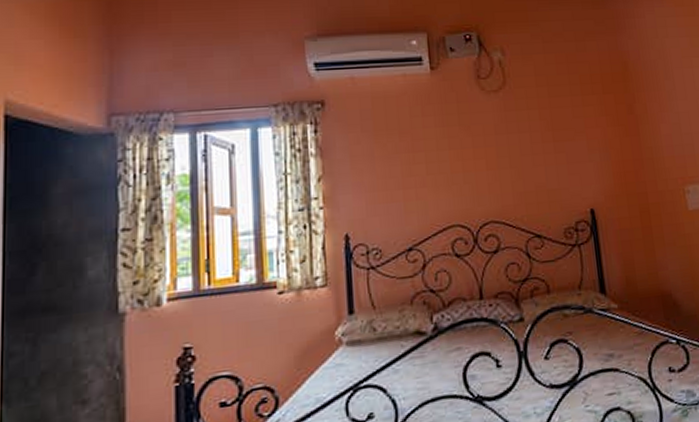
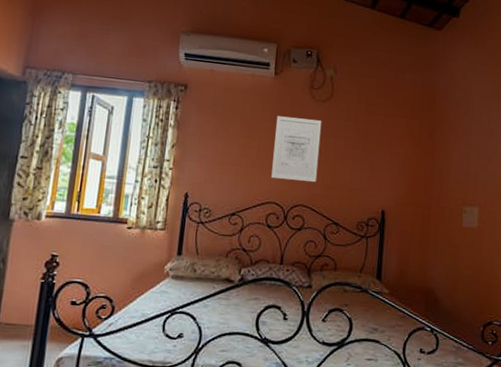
wall art: none [443,115,506,196] -> present [271,116,322,182]

